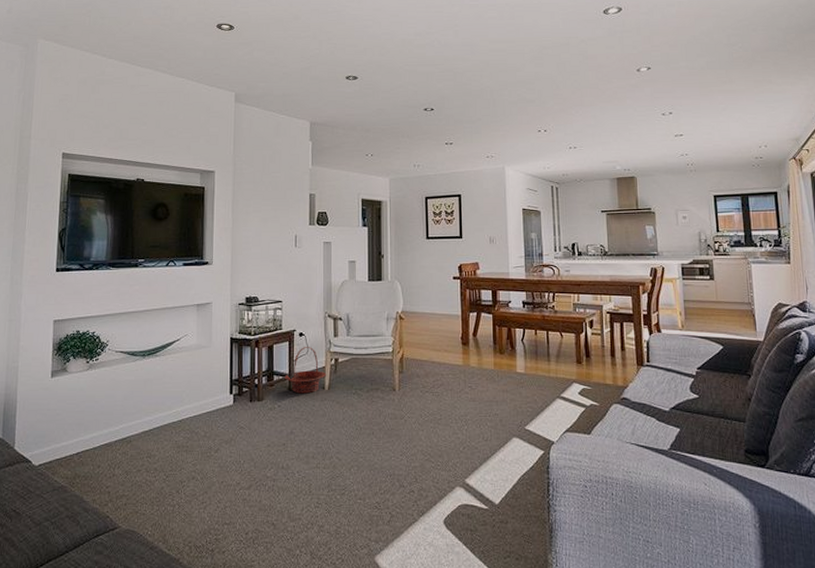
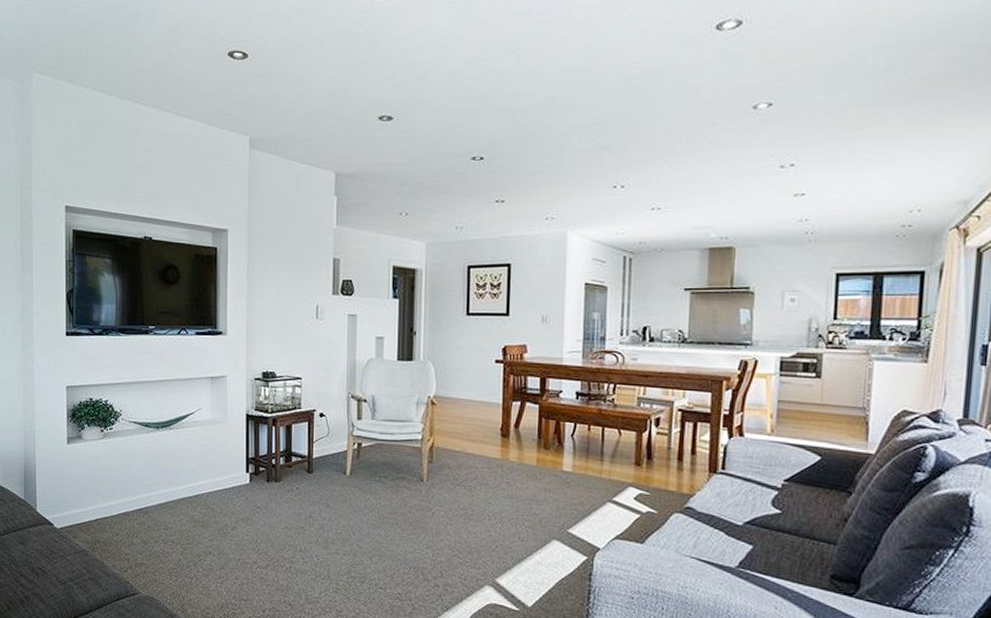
basket: present [284,347,327,394] -> none [303,428,349,478]

